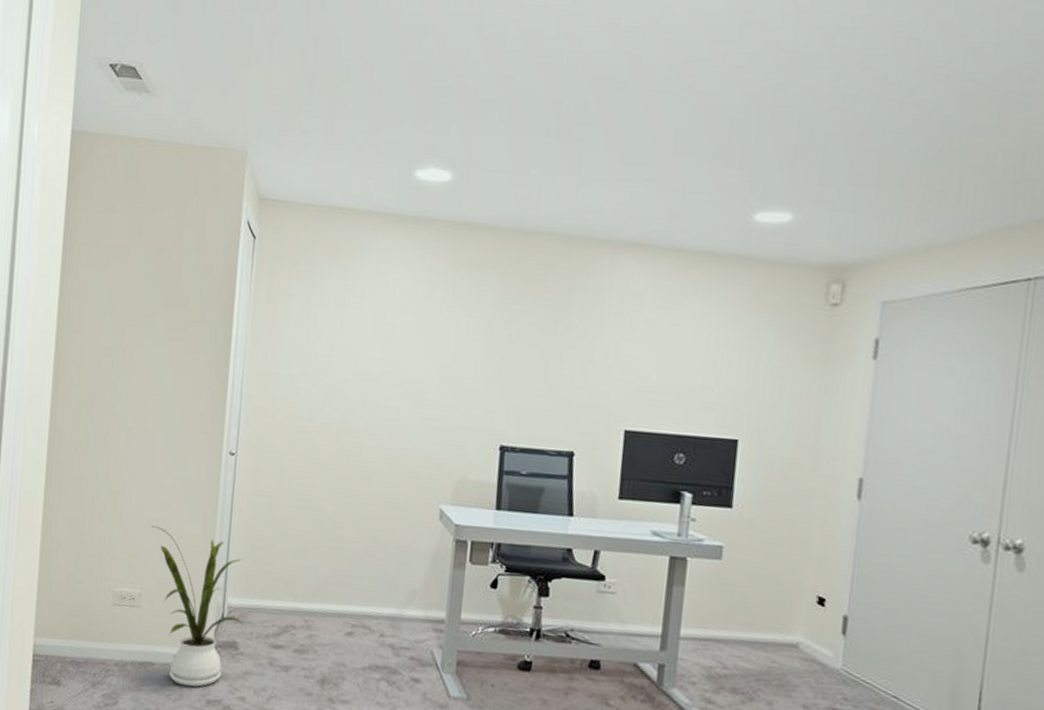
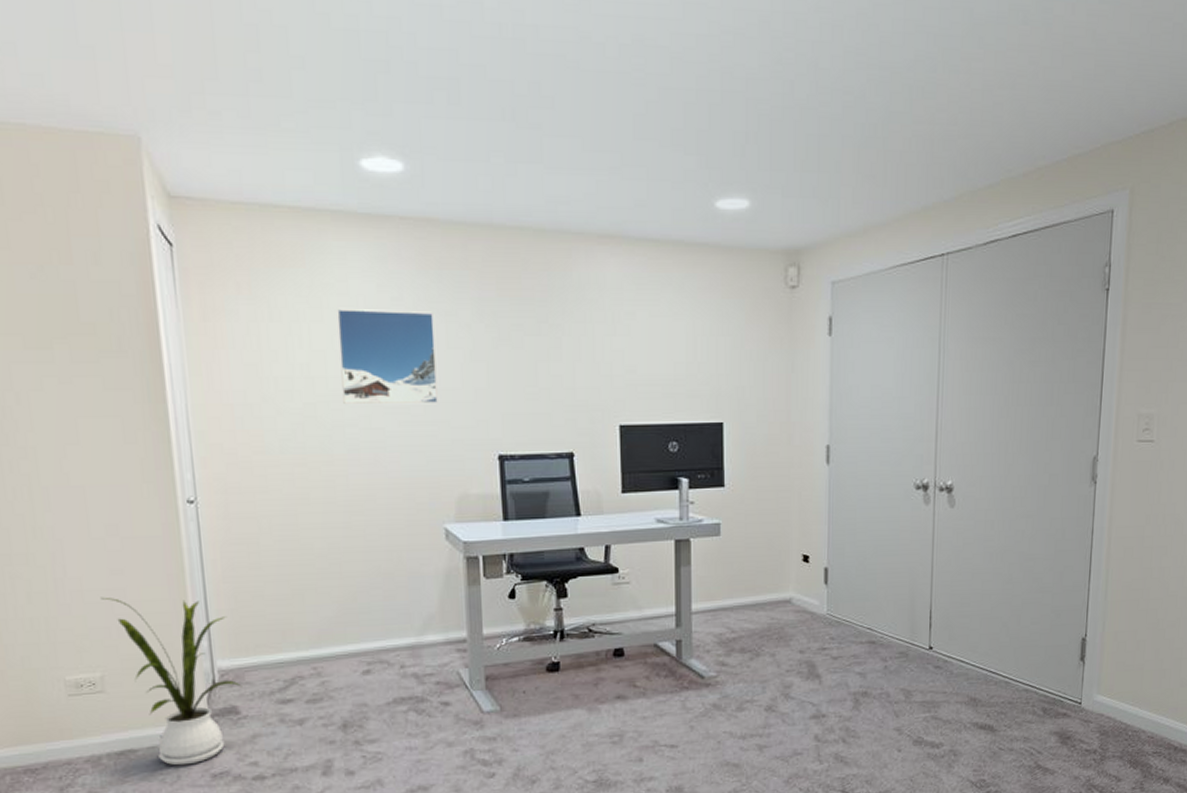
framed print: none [368,297,459,391] -> present [337,308,438,405]

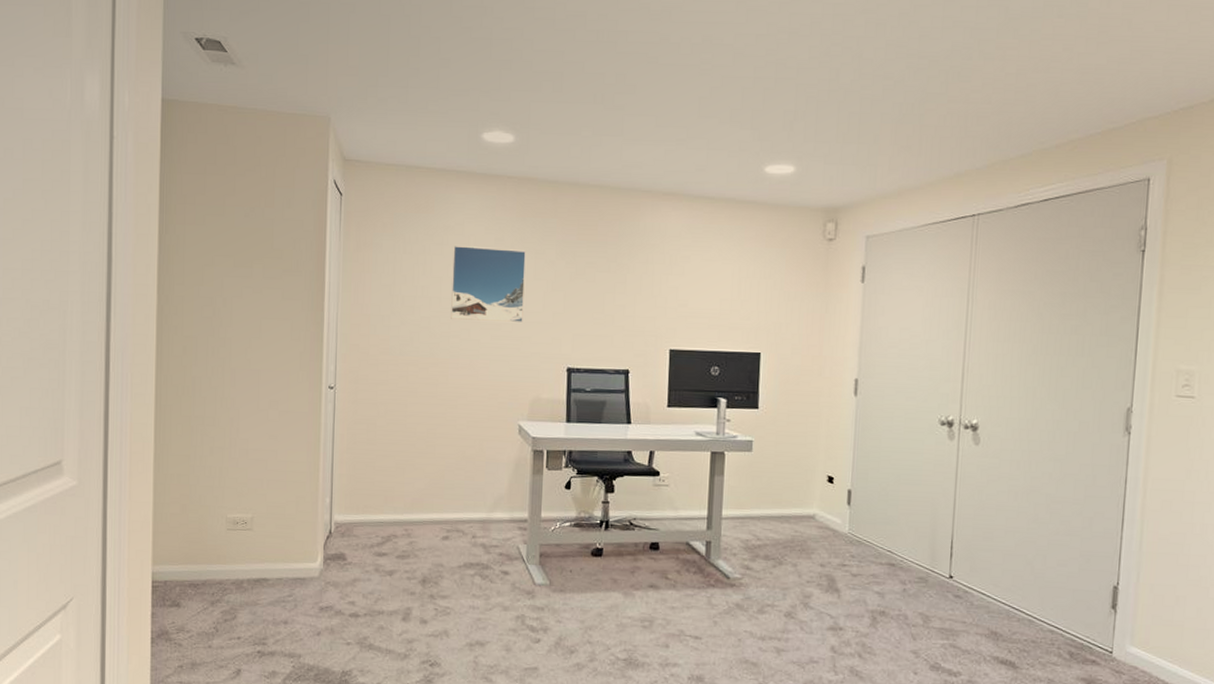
house plant: present [100,597,243,766] -> none [259,455,351,597]

